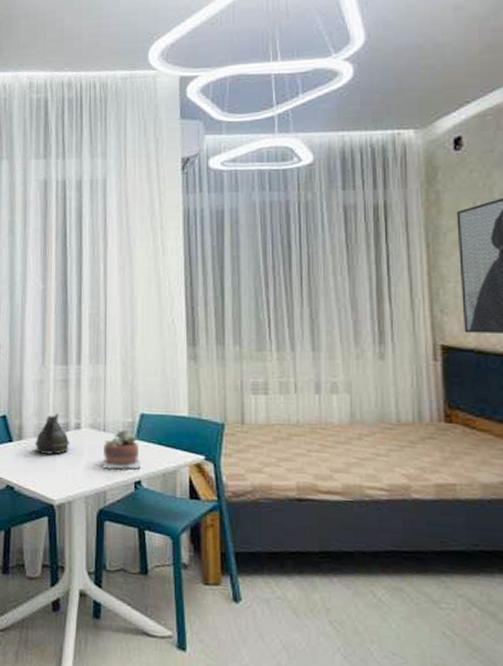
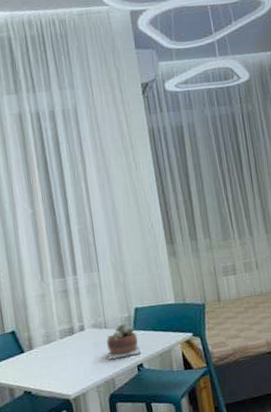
teapot: present [35,414,70,455] -> none [45,321,77,358]

